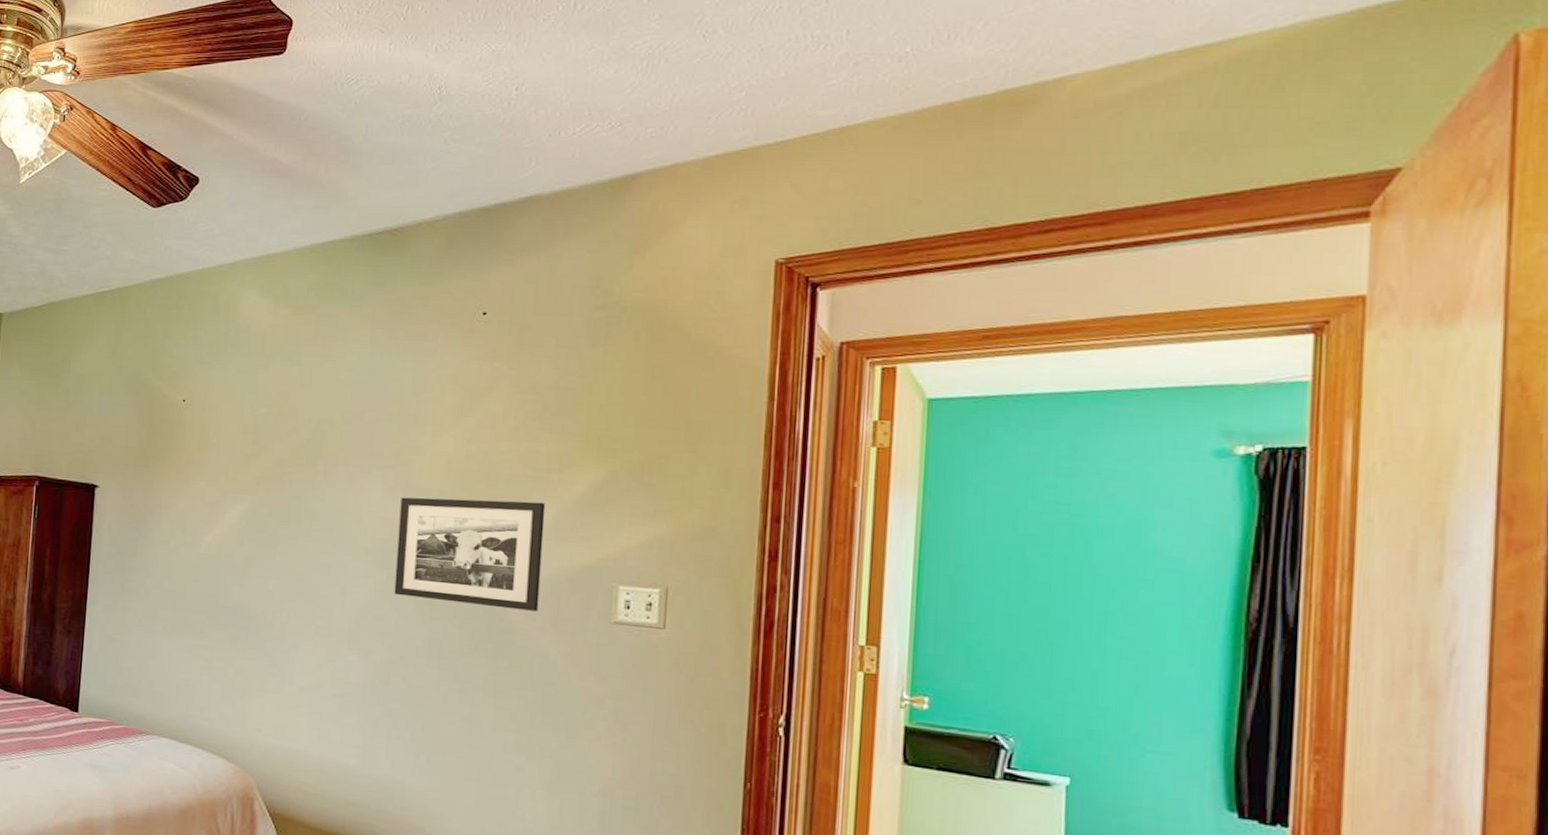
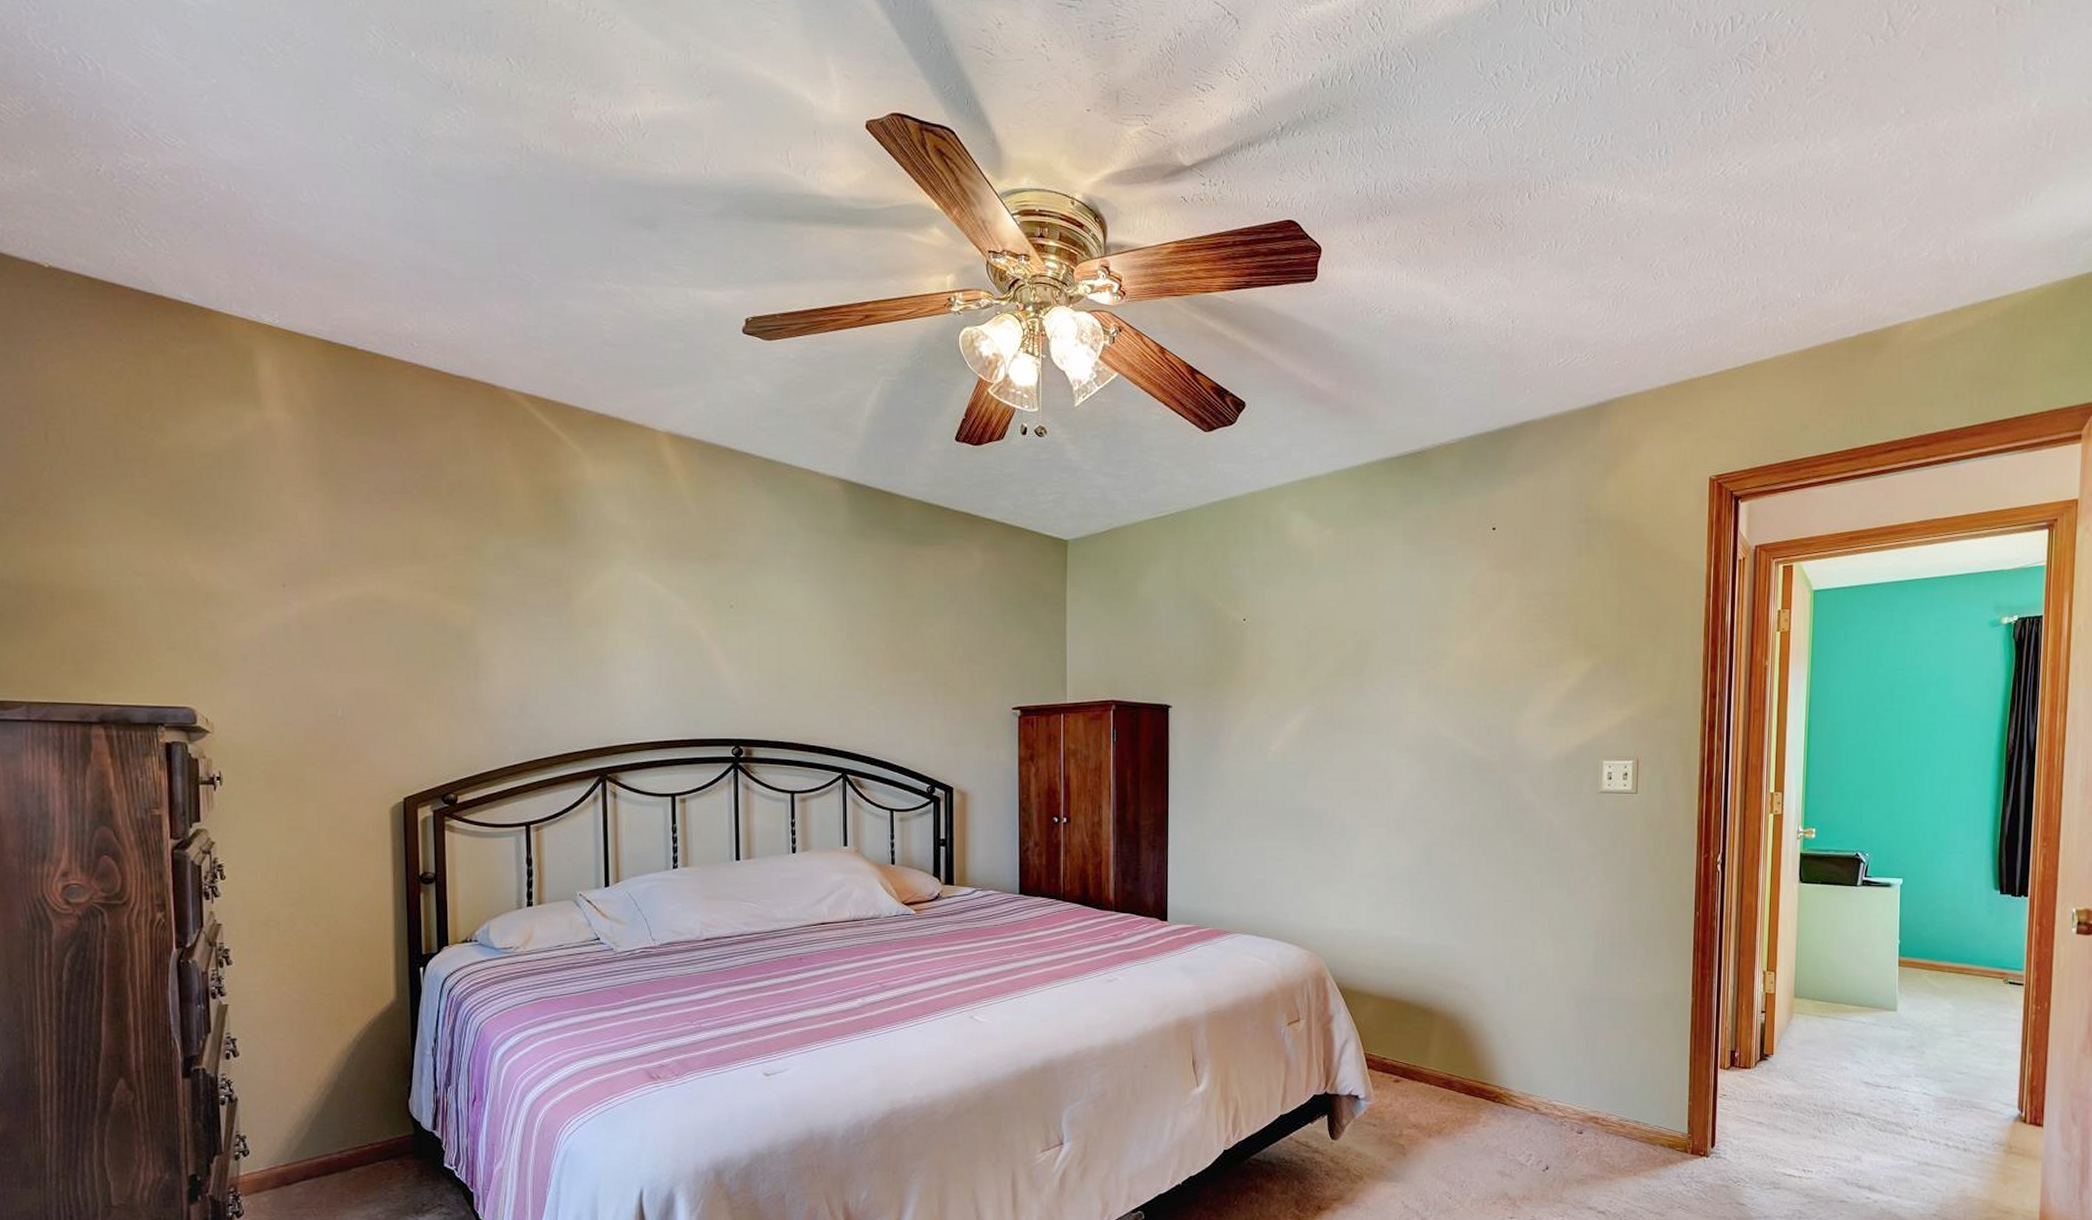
picture frame: present [394,497,546,612] -> none [1431,694,1547,788]

